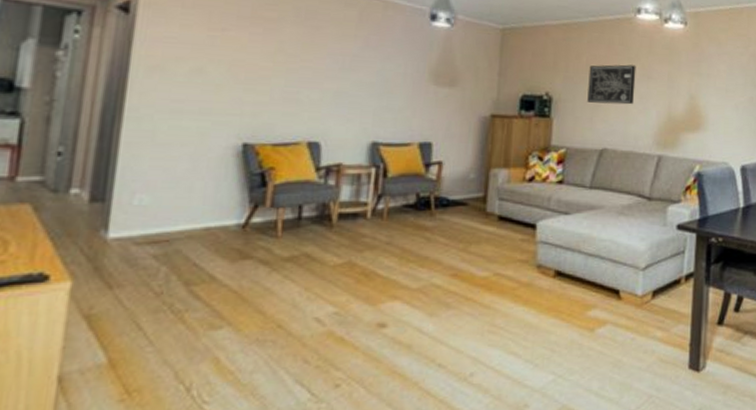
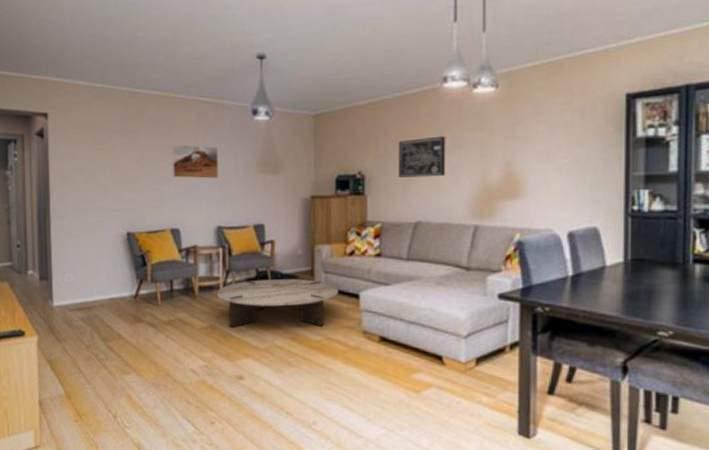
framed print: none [318,40,383,86] -> present [171,143,218,179]
coffee table: none [361,205,513,264] -> present [216,278,338,328]

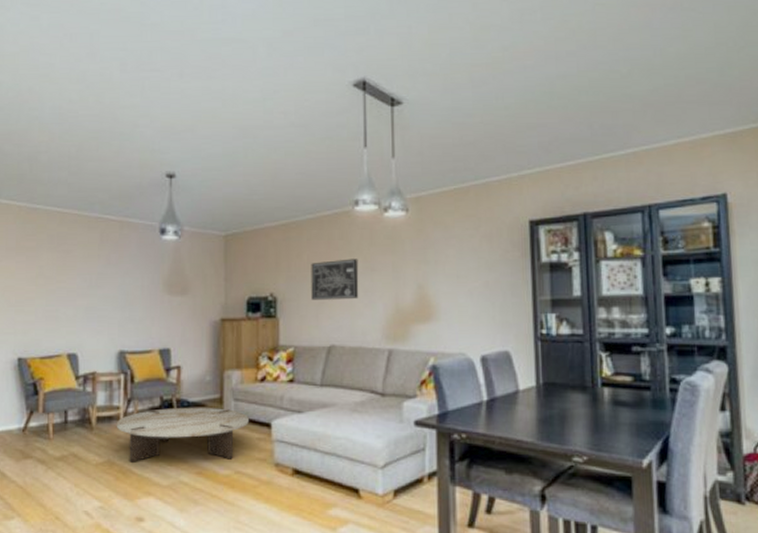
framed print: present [171,143,218,179] -> none [71,262,122,300]

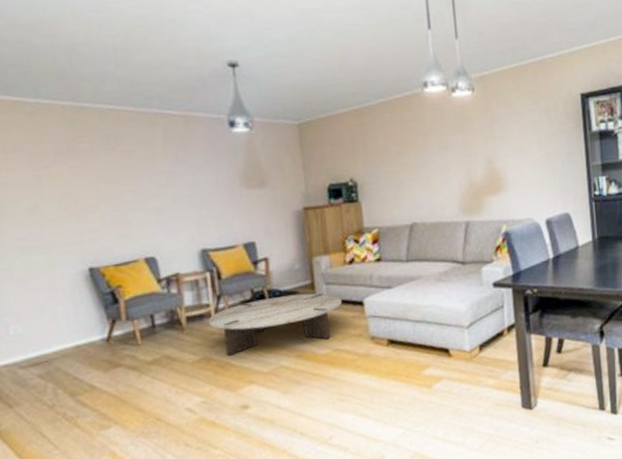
wall art: present [311,258,359,300] -> none [387,139,435,182]

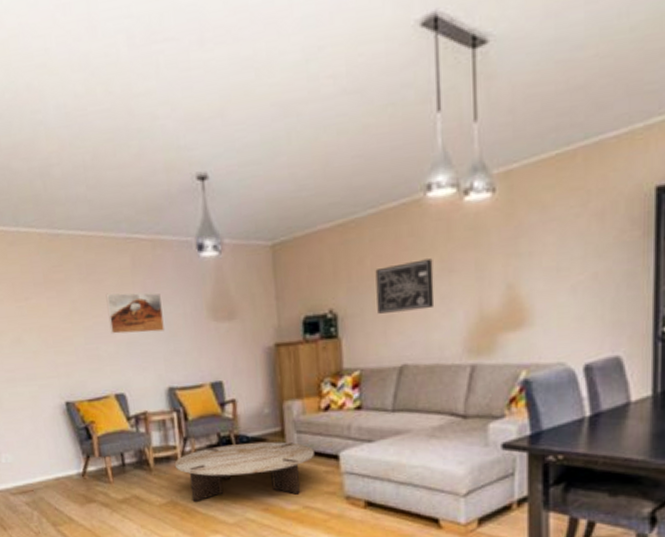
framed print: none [135,163,197,201] -> present [106,292,164,334]
wall art: none [387,139,435,182] -> present [375,258,435,314]

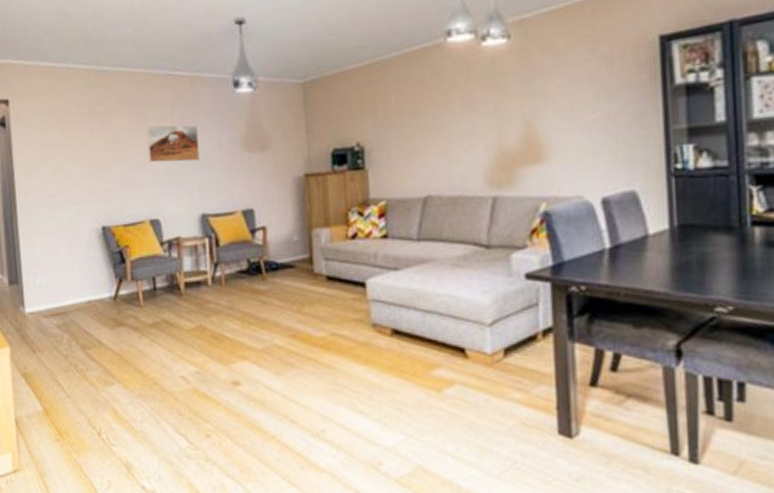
coffee table: present [174,442,314,502] -> none [204,268,342,327]
wall art: present [375,258,435,314] -> none [400,97,456,147]

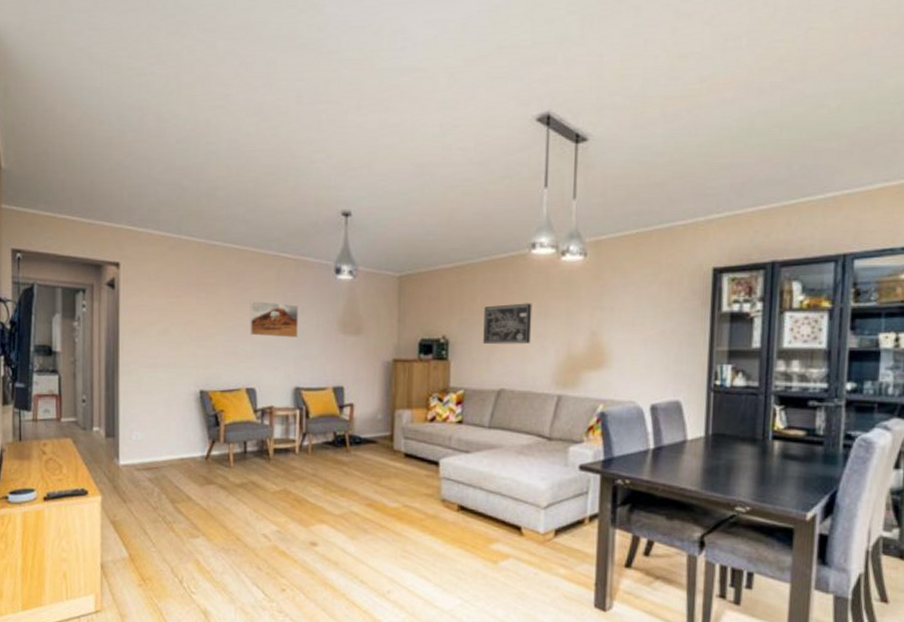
wall art: none [400,97,456,147] -> present [483,303,532,344]

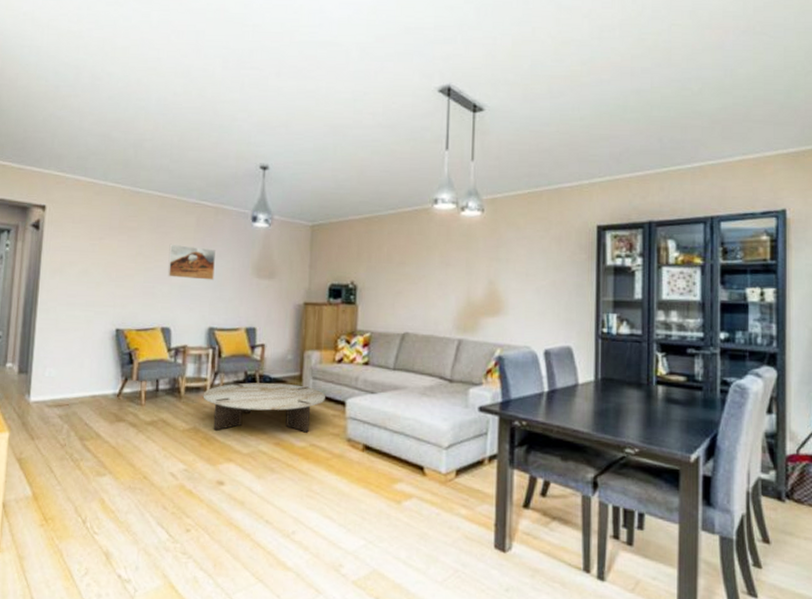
coffee table: none [292,443,418,494] -> present [203,382,325,433]
wall art: present [483,303,532,344] -> none [389,253,435,291]

